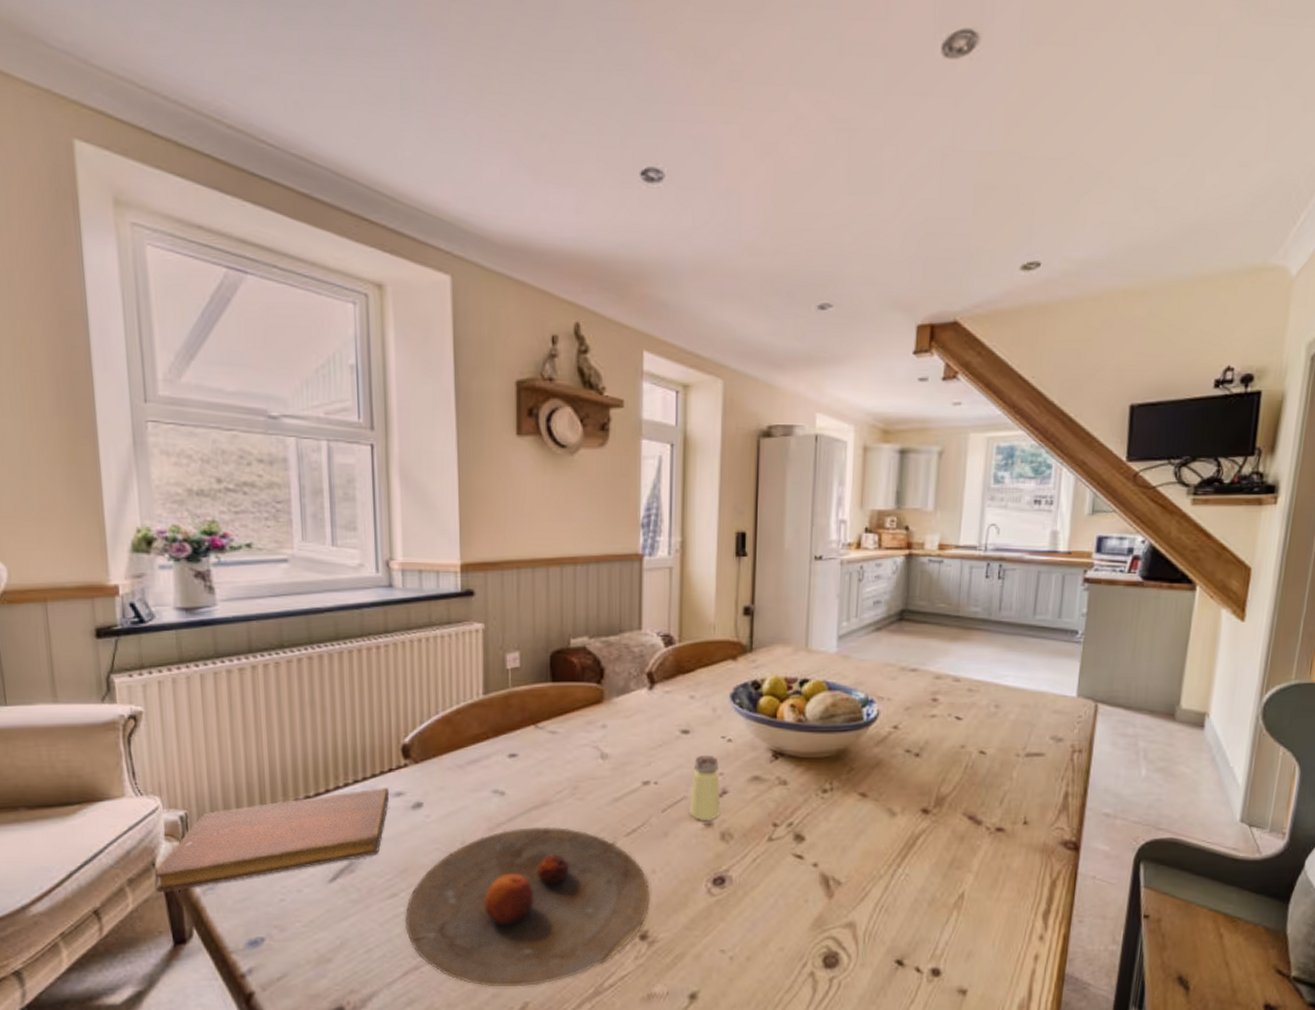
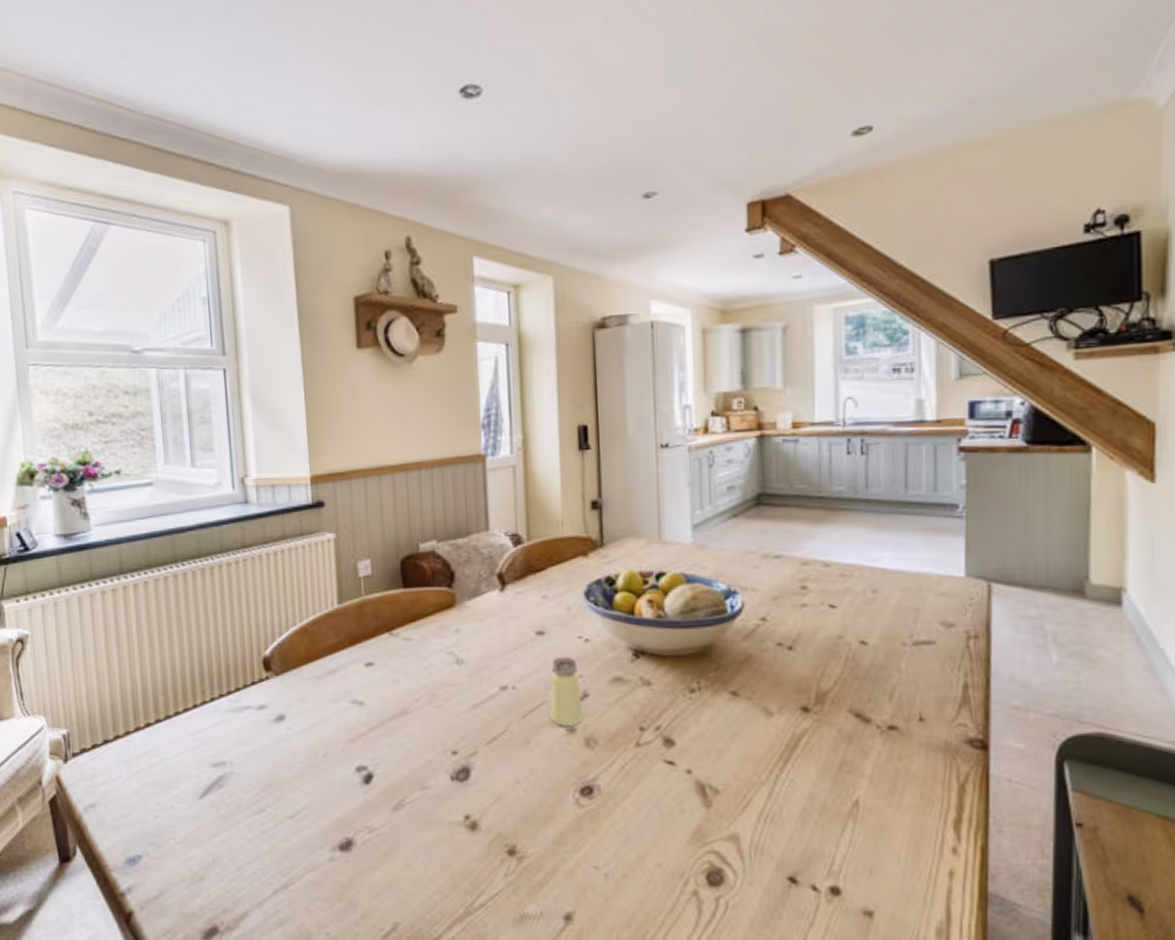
notebook: present [155,787,390,893] -> none [42,700,253,811]
plate: present [405,826,650,986] -> none [273,736,516,906]

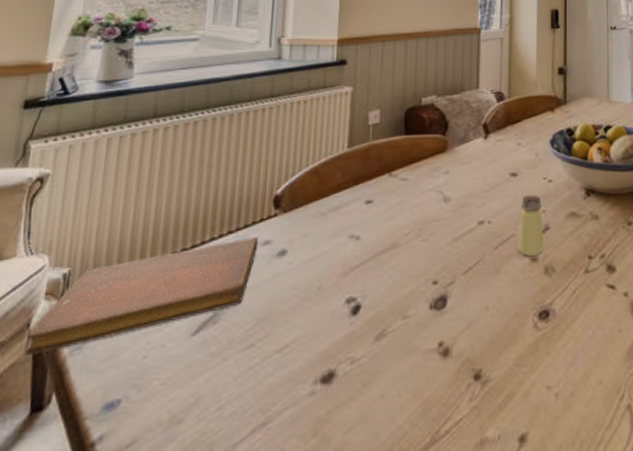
notebook: none [42,700,253,811] -> present [25,236,259,356]

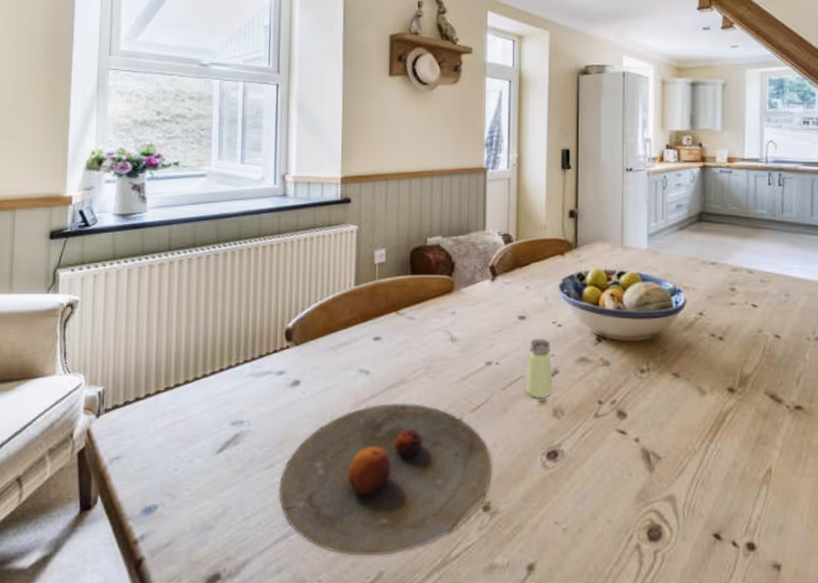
notebook: present [25,236,259,356] -> none [71,366,273,462]
plate: none [258,268,484,441] -> present [279,402,492,555]

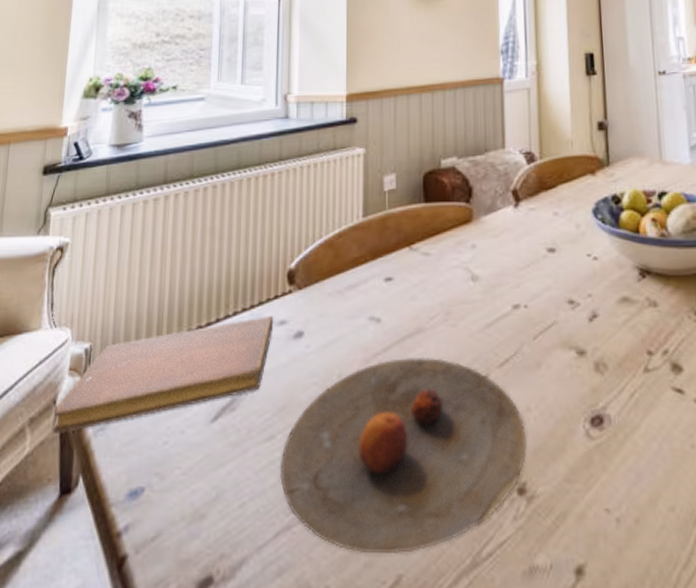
notebook: none [71,366,273,462] -> present [53,315,274,434]
saltshaker: present [526,338,554,399] -> none [561,274,594,349]

